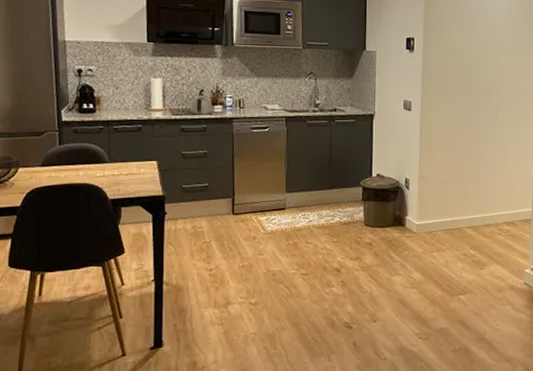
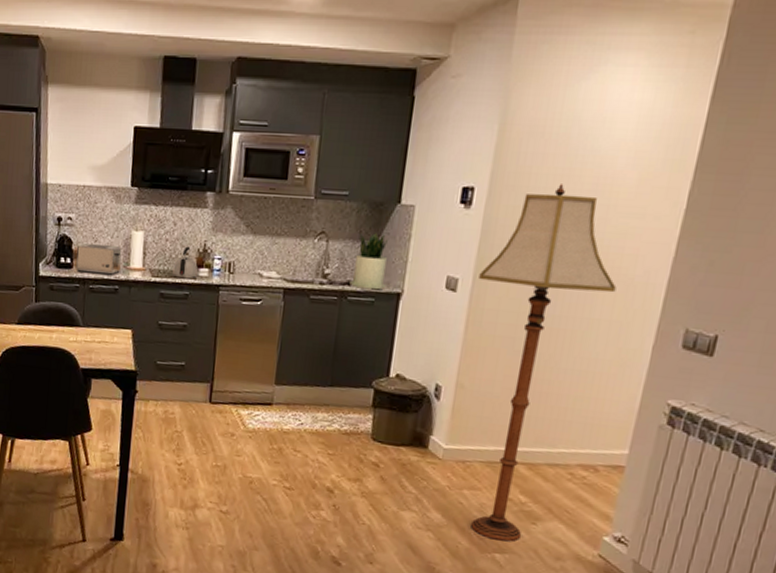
toaster: none [98,90,143,117] -> present [76,242,122,276]
planter: none [334,72,362,114] -> present [348,233,388,290]
floor lamp: none [425,35,510,286] -> present [471,184,617,542]

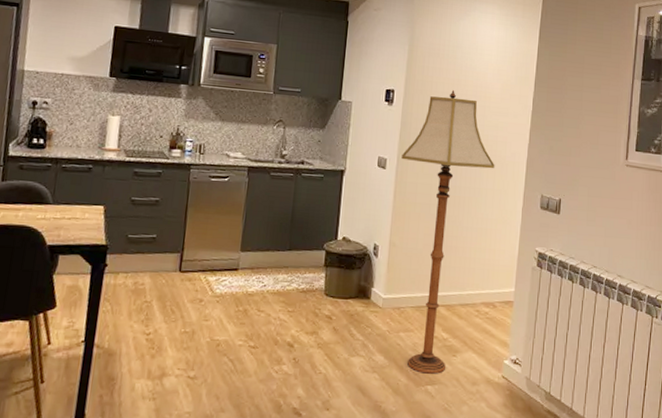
toaster: present [76,242,122,276] -> none [49,125,98,156]
kettle: present [171,246,198,279] -> none [145,130,171,159]
planter: present [348,233,388,290] -> none [302,122,332,168]

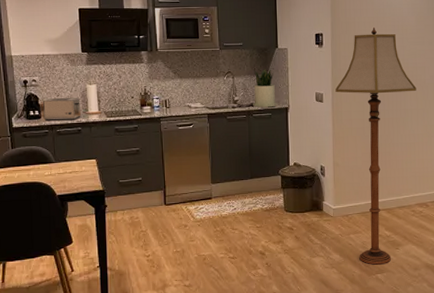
toaster: none [49,125,98,156] -> present [42,97,81,122]
planter: none [302,122,332,168] -> present [252,69,277,108]

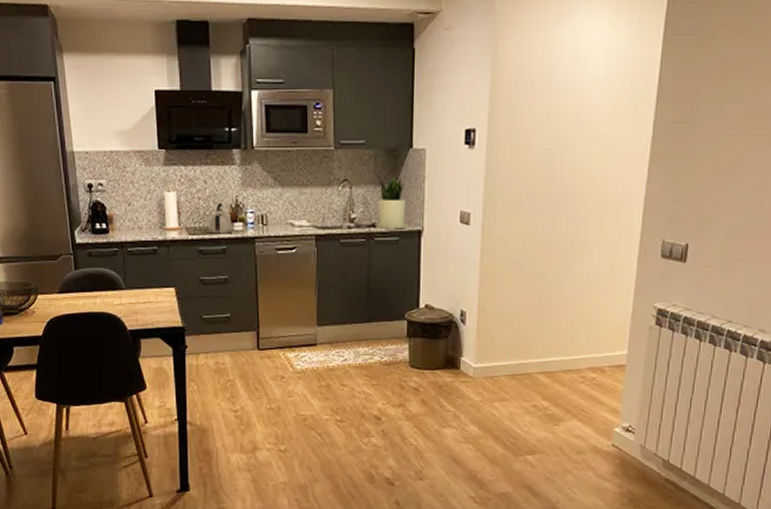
toaster: present [42,97,81,122] -> none [110,207,157,238]
kettle: none [122,92,143,116] -> present [207,203,233,234]
floor lamp: present [335,27,417,265] -> none [488,121,603,444]

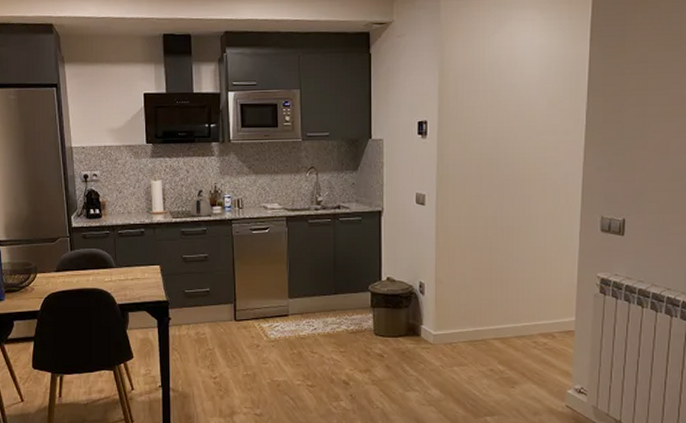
planter: present [373,177,408,229] -> none [338,164,369,210]

